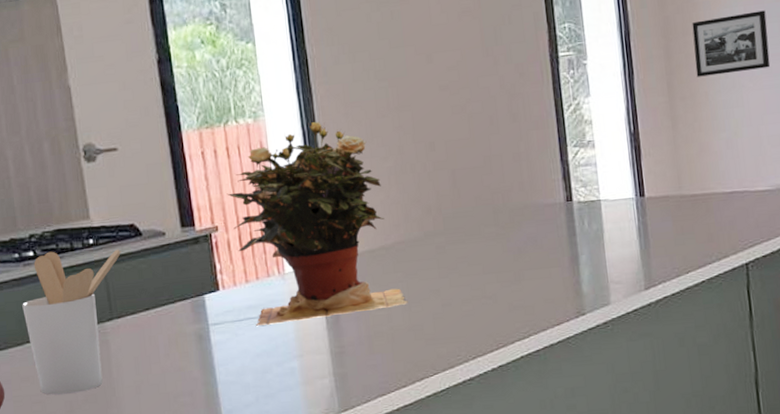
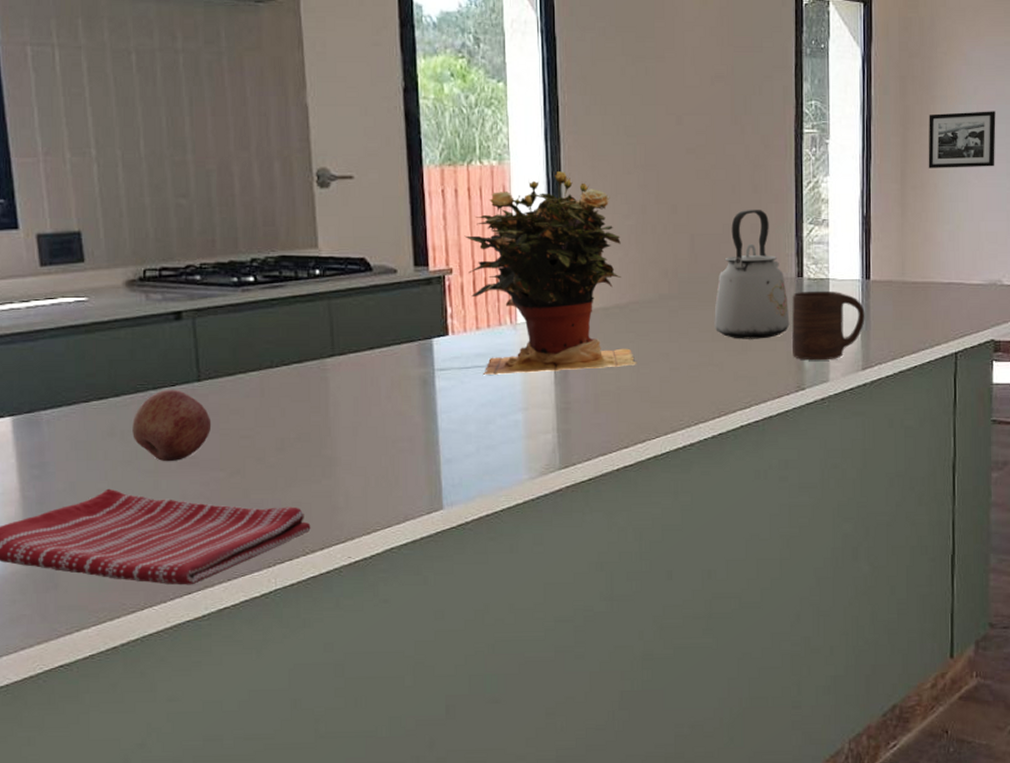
utensil holder: present [22,249,122,395] -> none [237,278,349,430]
kettle: none [482,138,563,270] -> present [714,210,790,339]
cup: none [562,212,644,285] -> present [792,290,865,361]

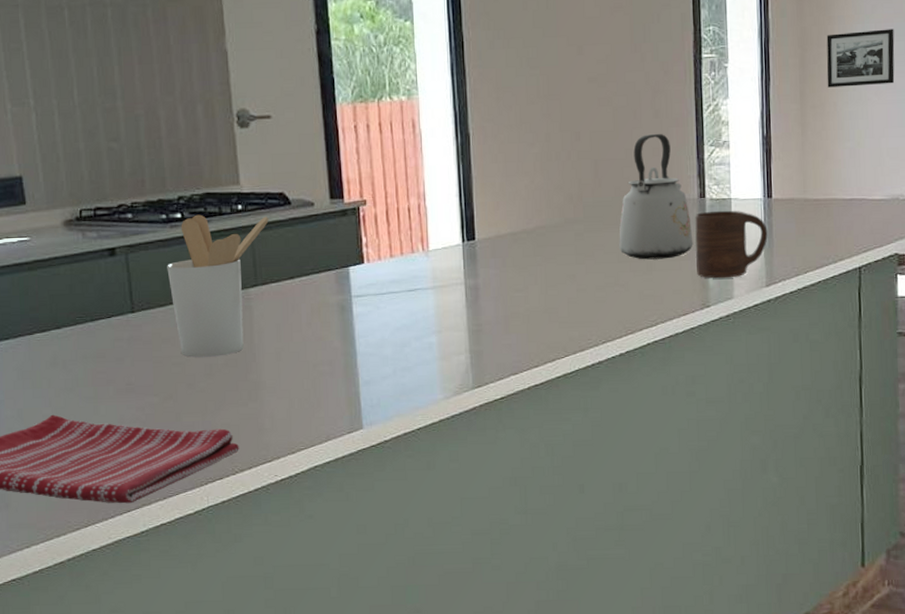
fruit: present [132,389,212,462] -> none [73,320,145,389]
utensil holder: none [237,278,349,430] -> present [167,214,270,358]
flower arrangement: present [464,171,637,375] -> none [377,104,545,300]

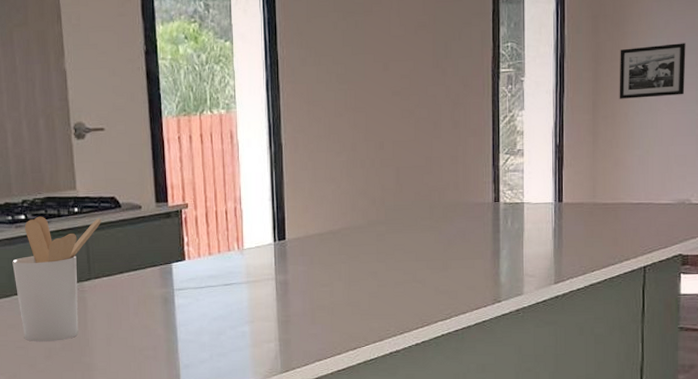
kettle: present [619,134,693,260] -> none [417,143,487,259]
cup: present [695,210,768,279] -> none [489,213,558,276]

